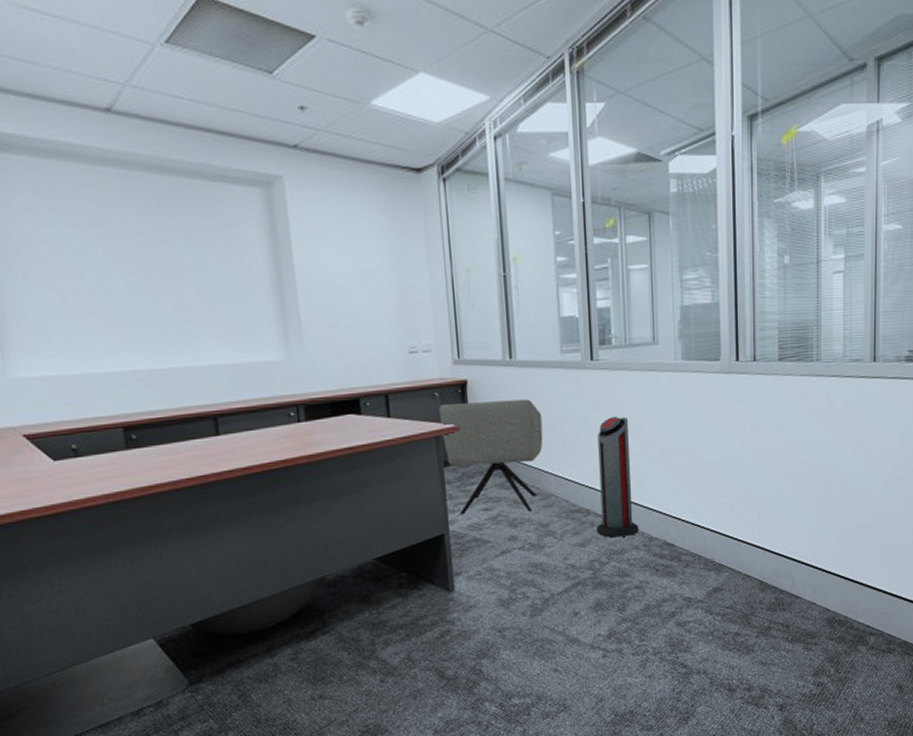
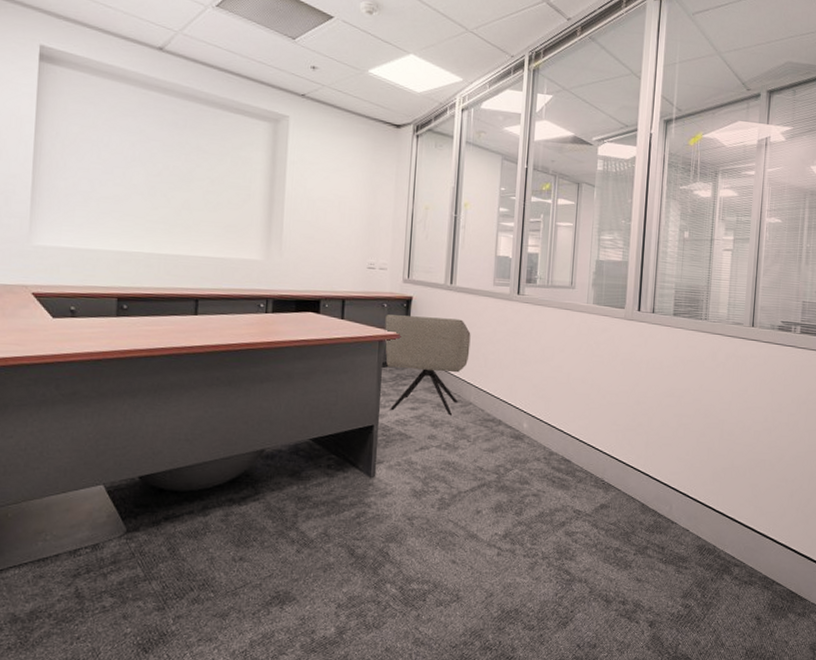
air purifier: present [596,416,639,538] -> none [505,343,544,448]

